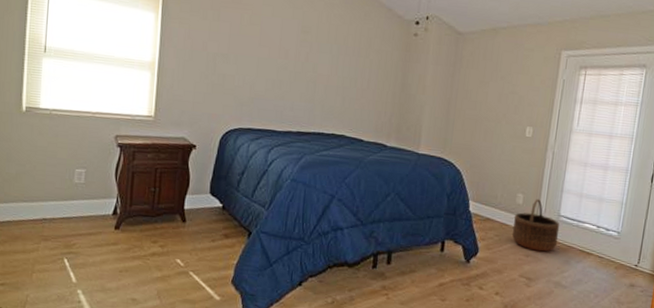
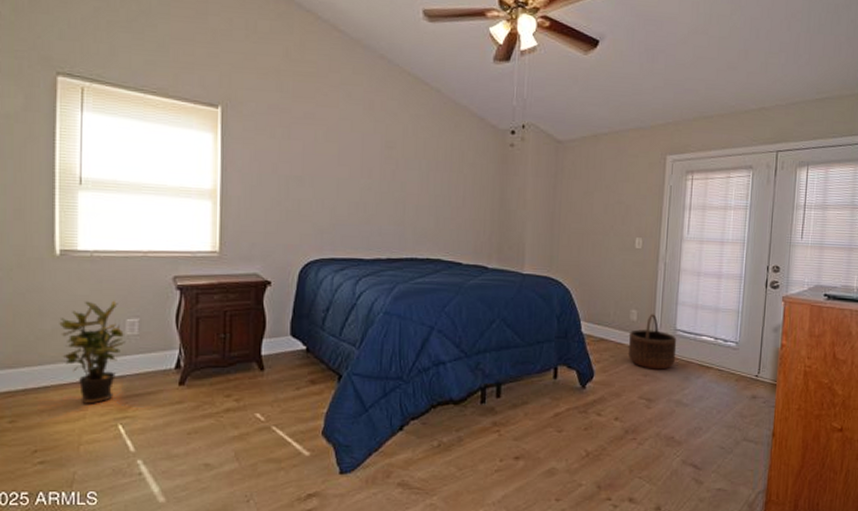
potted plant: none [22,151,74,239] -> present [59,300,125,404]

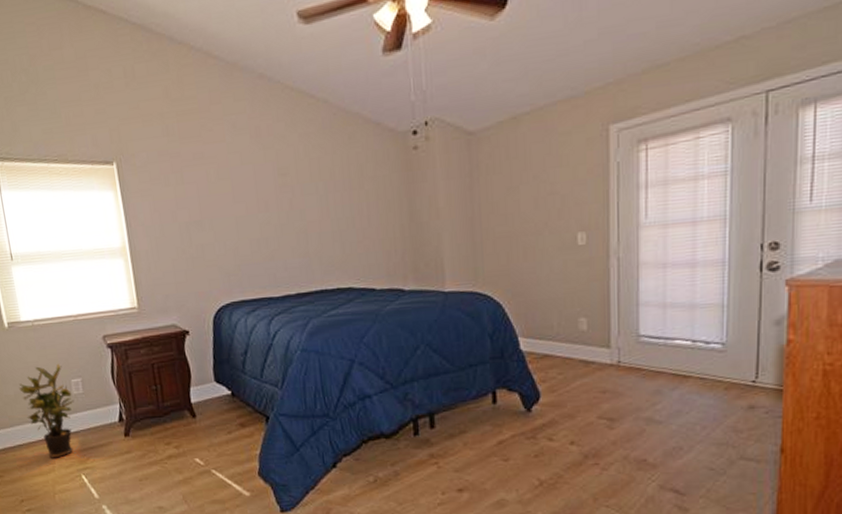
basket: present [628,314,677,370] -> none [578,320,642,385]

